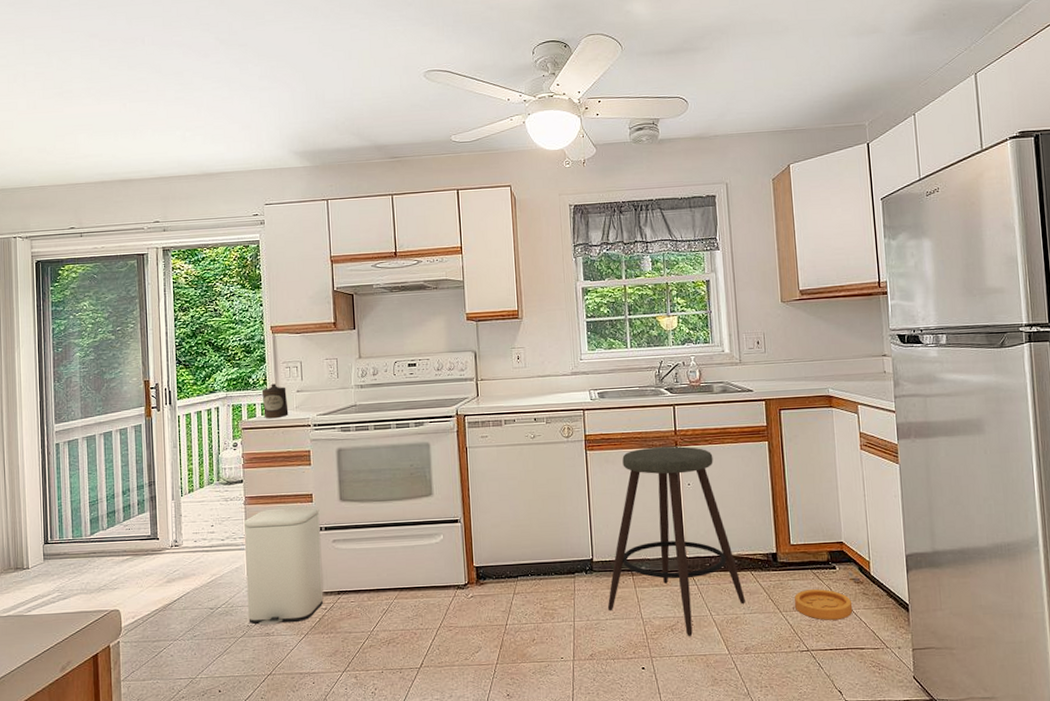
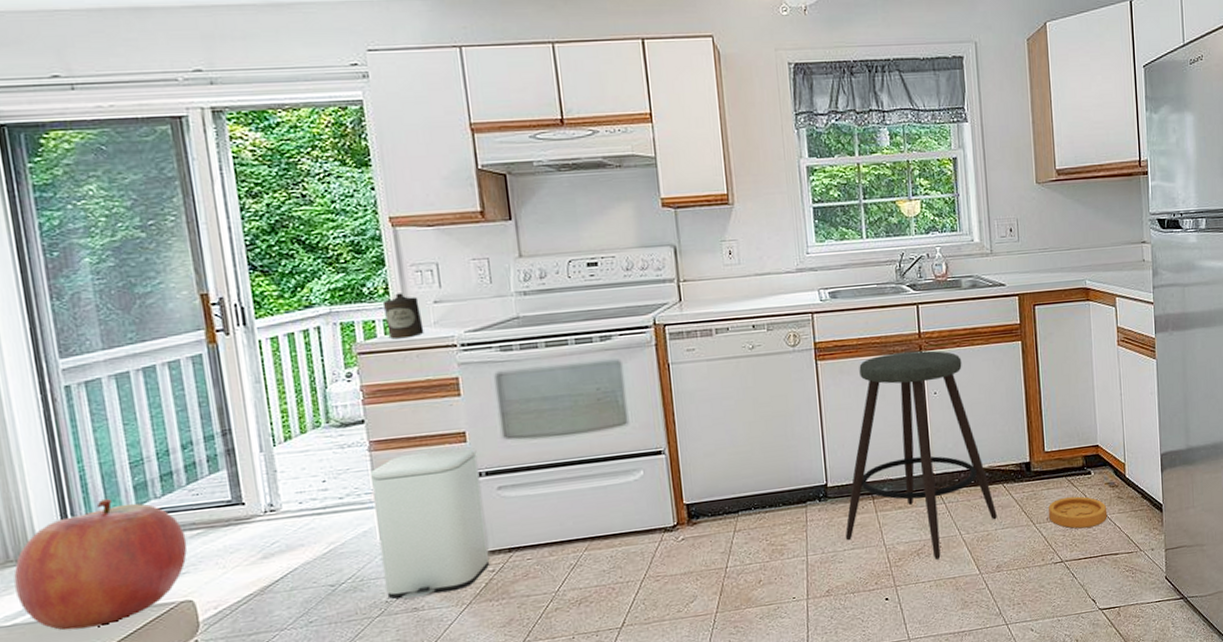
fruit: none [12,527,120,624] -> present [13,498,188,631]

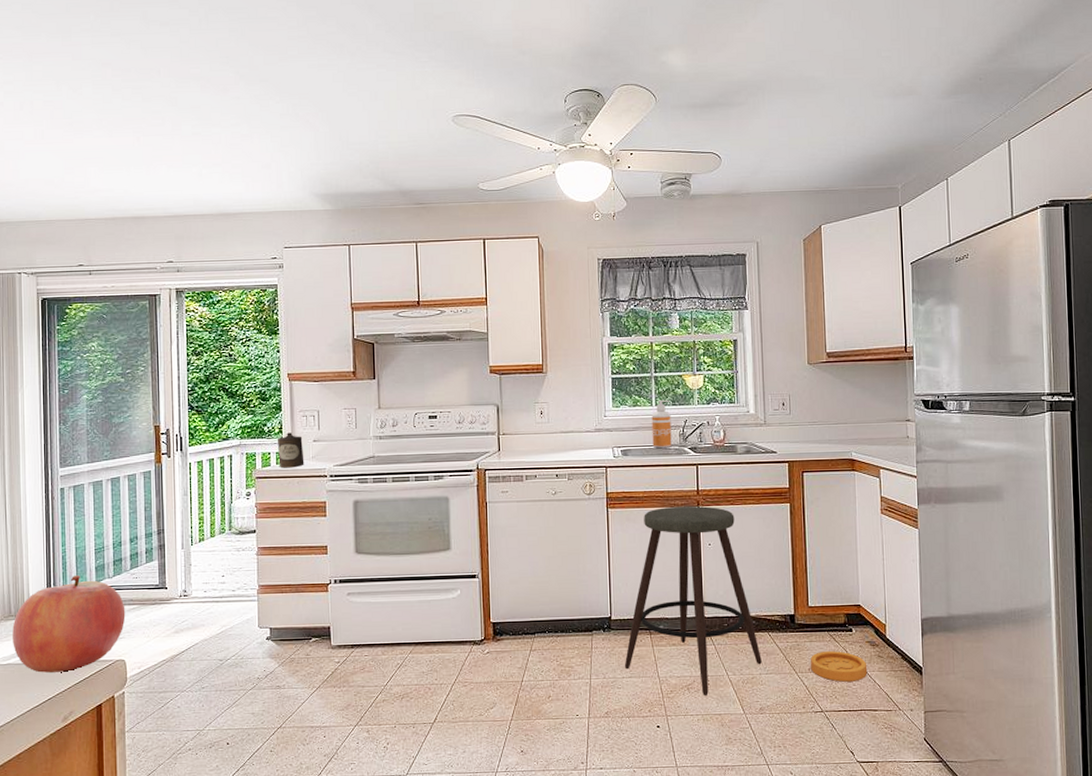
pedal bin: present [369,447,490,600] -> none [255,558,337,678]
soap dispenser: none [862,230,888,287] -> present [651,399,672,448]

